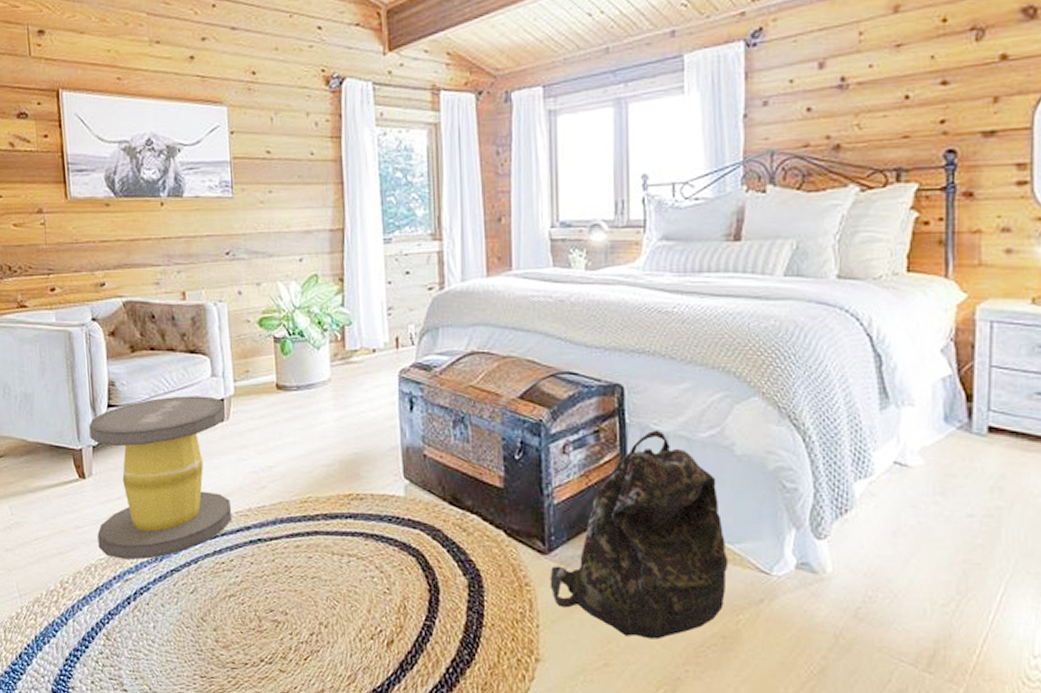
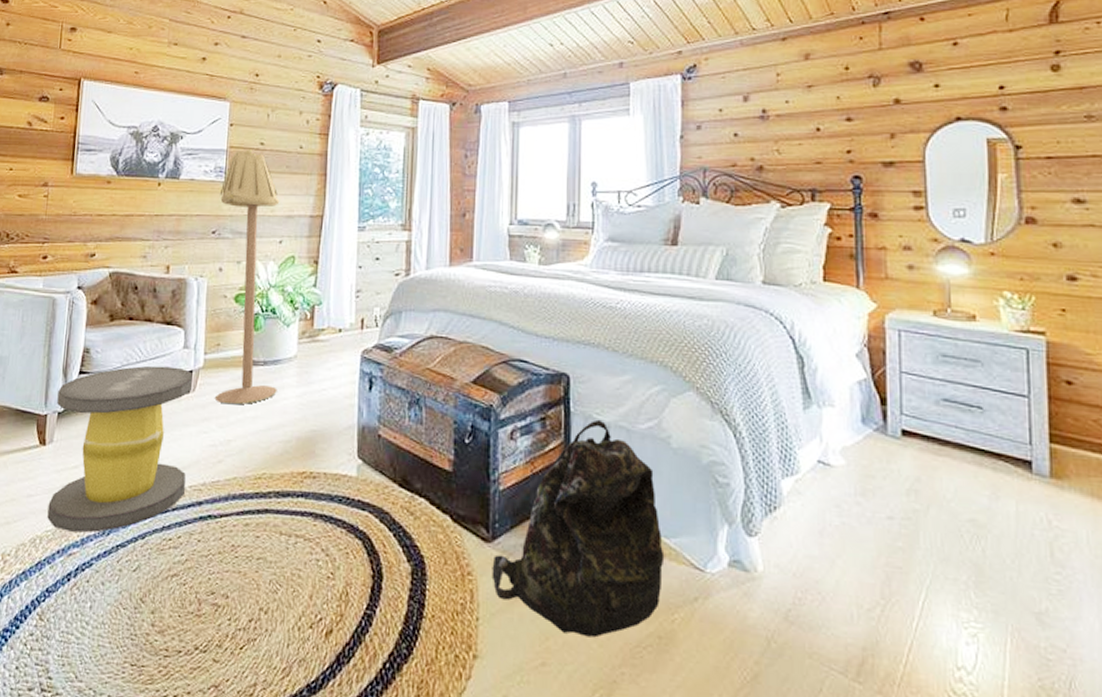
floor lamp: none [228,159,314,430] -> present [215,149,280,404]

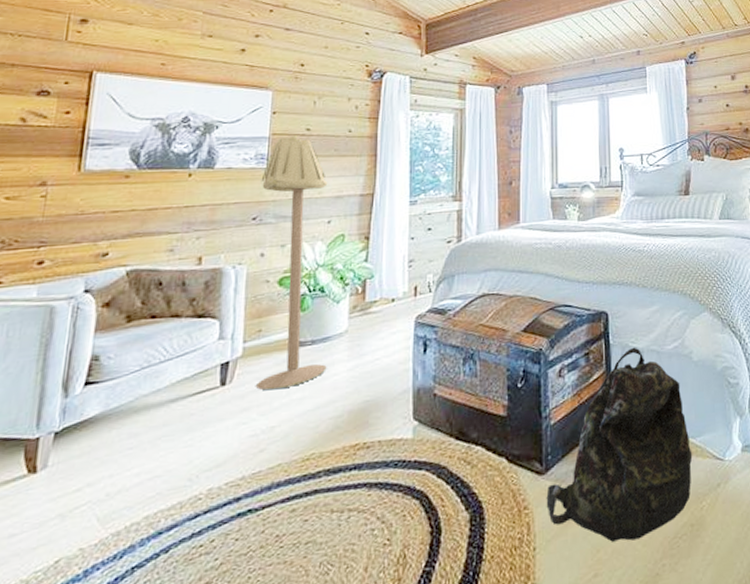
stool: present [47,365,193,533] -> none [36,360,229,566]

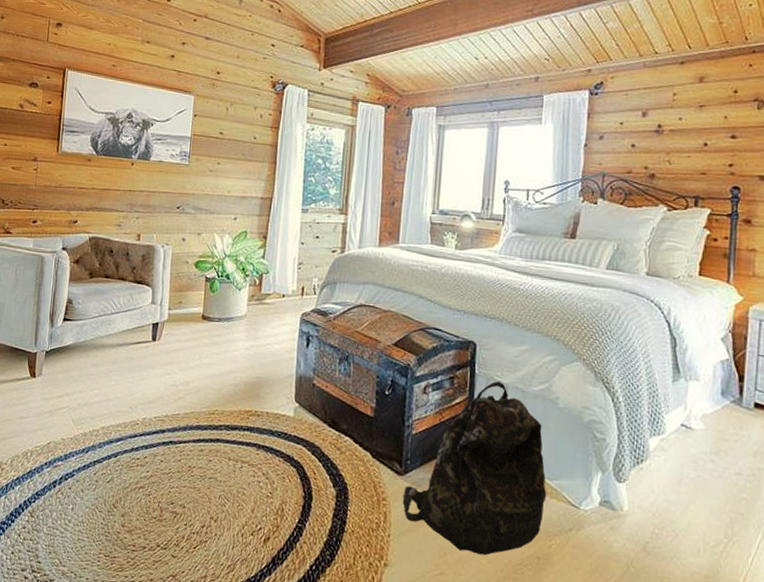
floor lamp: present [256,135,328,390] -> none [177,137,236,353]

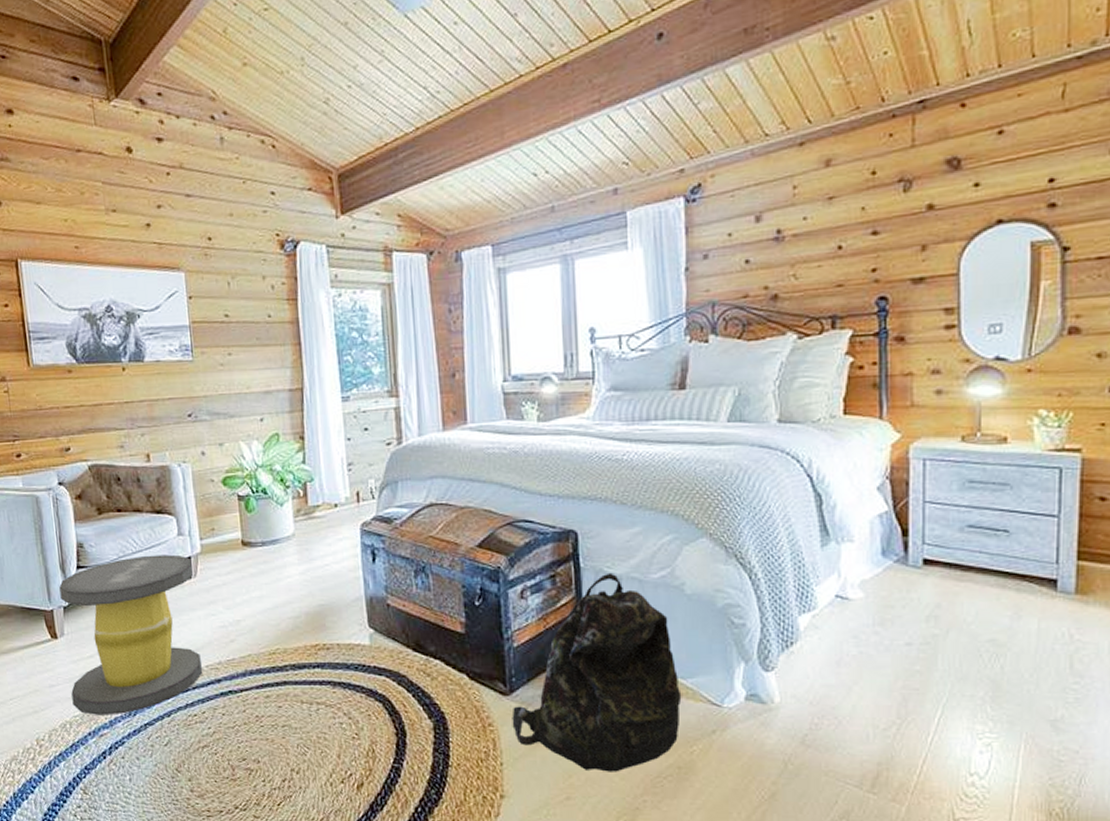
stool: none [37,317,158,450] -> present [59,554,202,715]

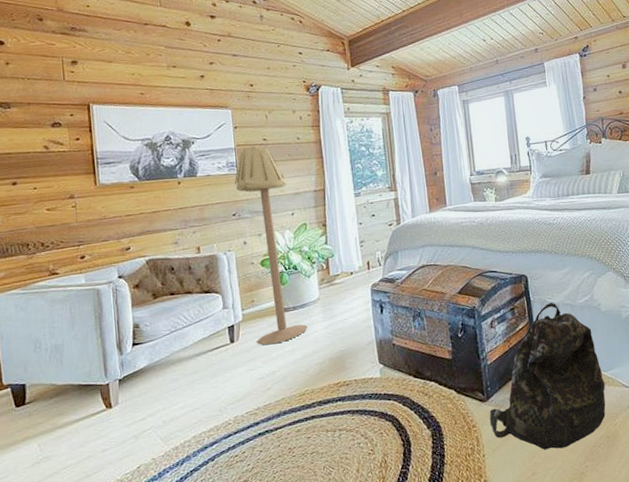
stool: present [59,554,202,715] -> none [115,324,243,470]
floor lamp: none [189,323,280,585] -> present [234,145,308,345]

